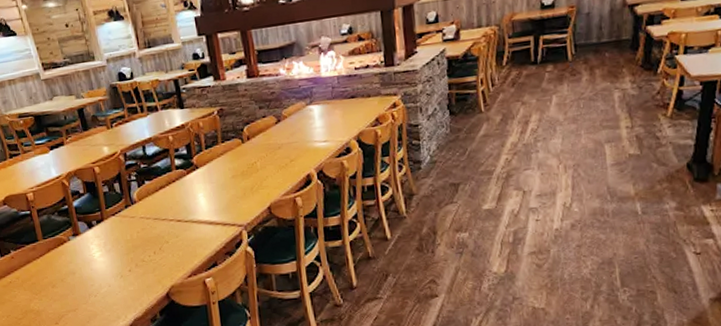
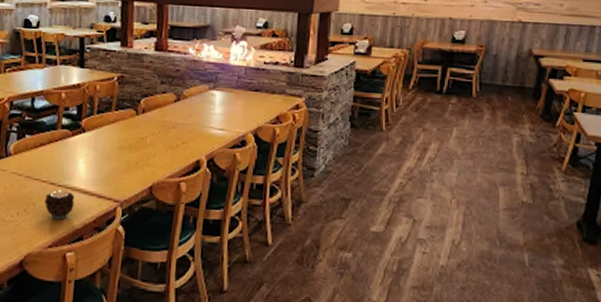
candle: none [175,224,203,251] -> present [44,189,75,219]

